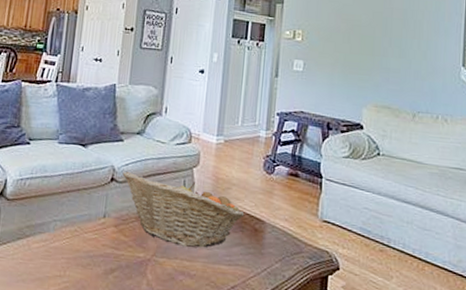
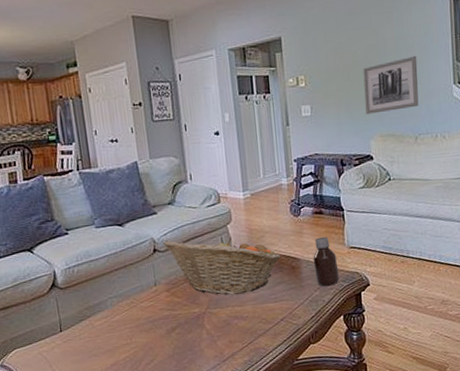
bottle: none [279,202,307,261] -> present [313,236,340,287]
wall art: none [362,30,425,83] -> present [363,55,419,114]

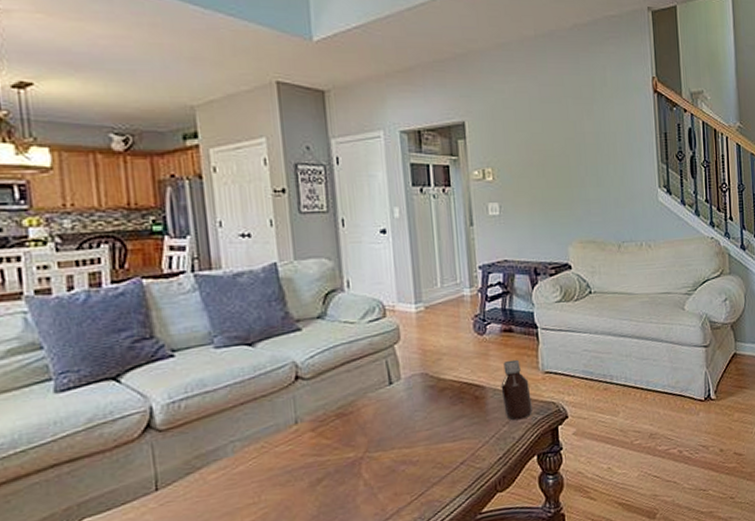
fruit basket: present [163,237,281,296] -> none [308,360,462,435]
wall art: present [363,55,419,114] -> none [559,154,622,217]

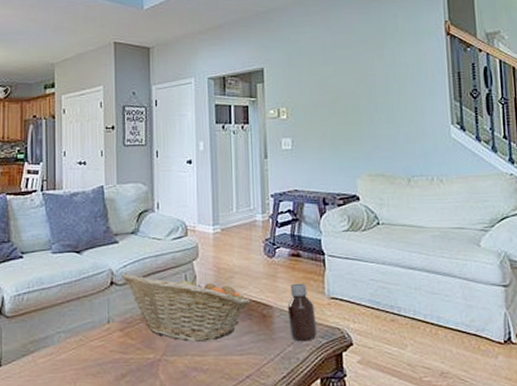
fruit basket: none [308,360,462,435] -> present [121,272,251,343]

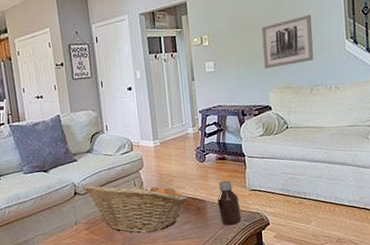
wall art: none [350,93,412,151] -> present [261,14,314,69]

